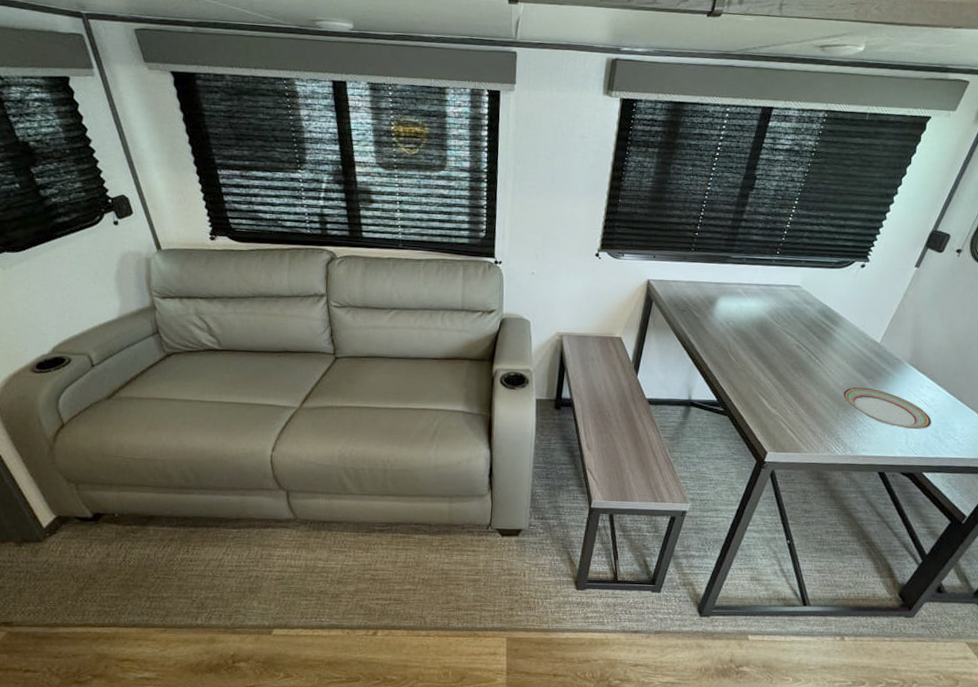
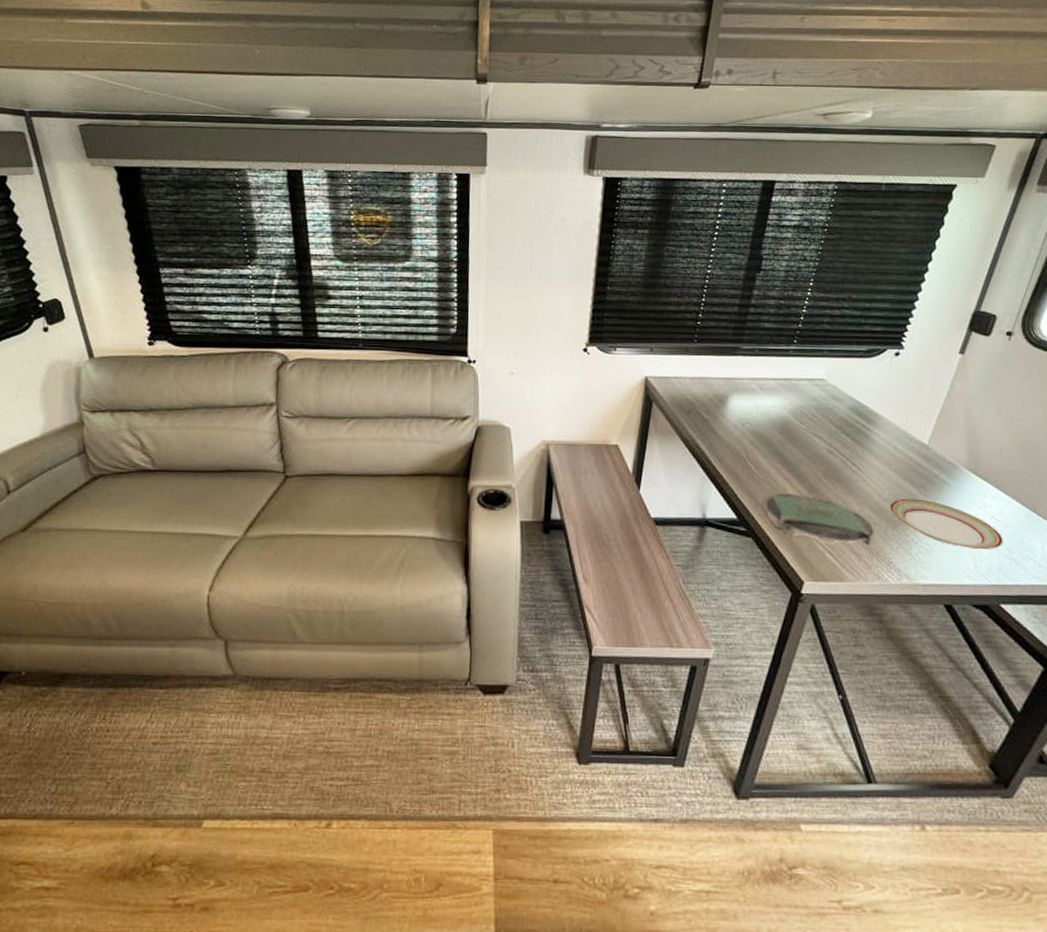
plate: none [739,380,831,423] -> present [762,492,878,544]

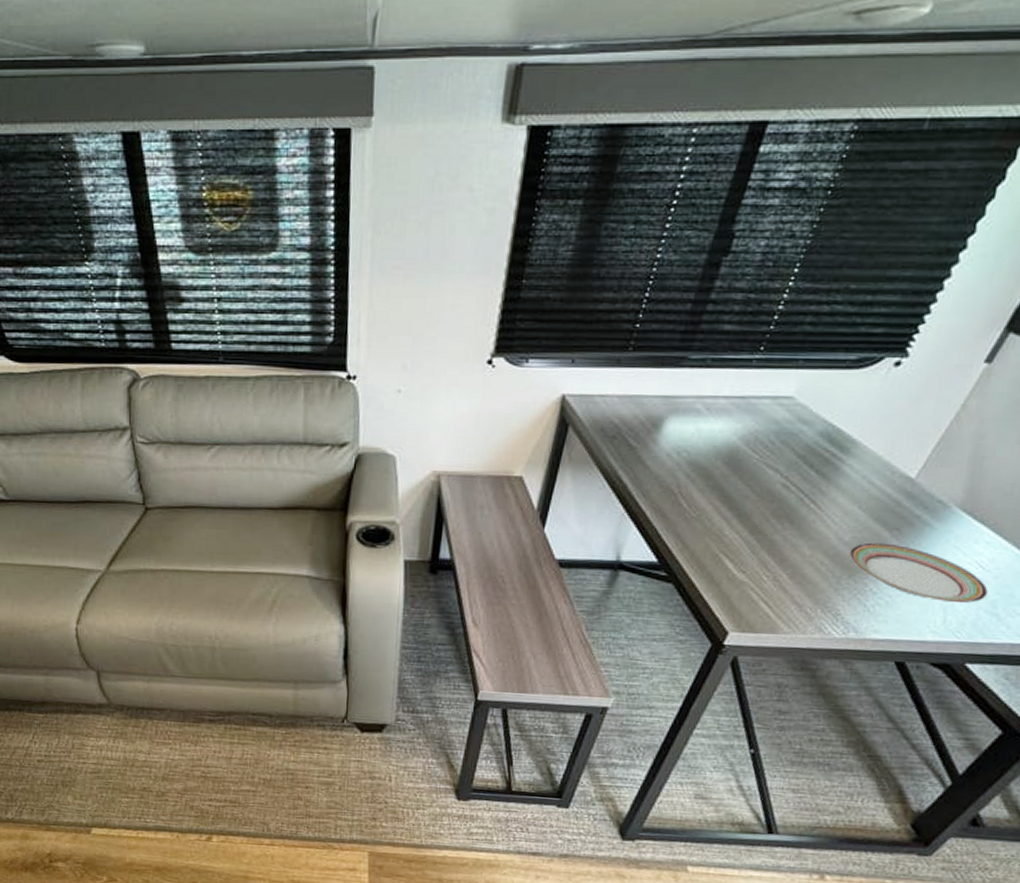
plate: present [762,492,878,544] -> none [690,533,830,594]

